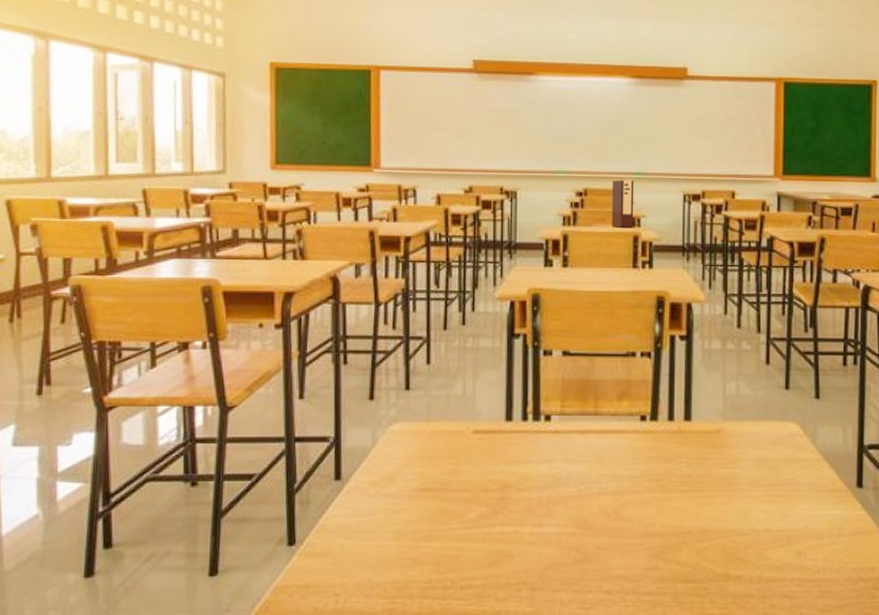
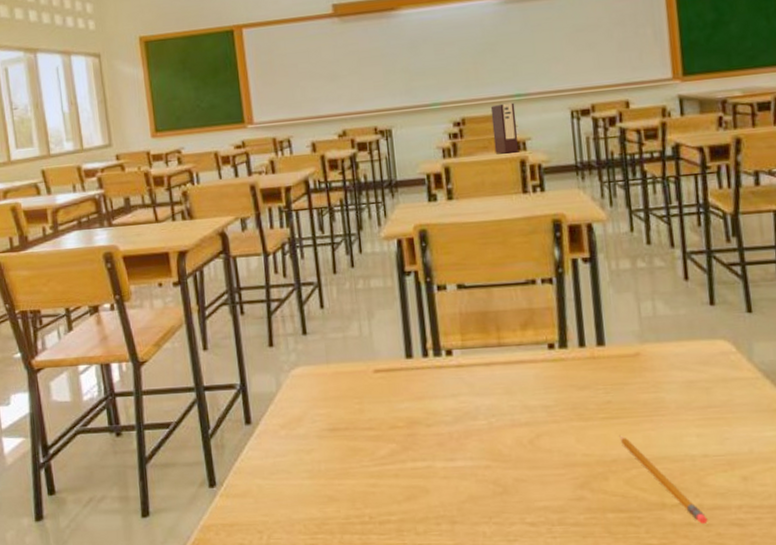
pencil: none [695,508,764,595] -> present [619,435,708,524]

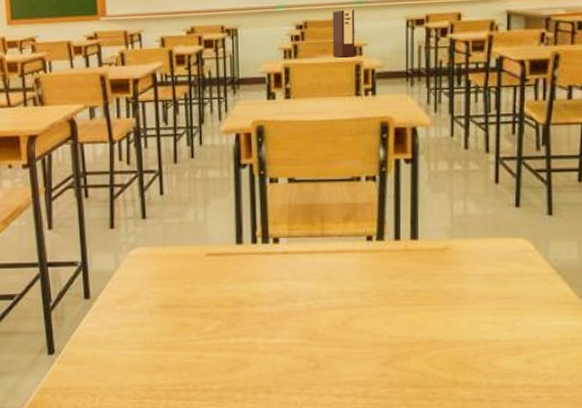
pencil: present [619,435,708,524] -> none [423,320,494,400]

